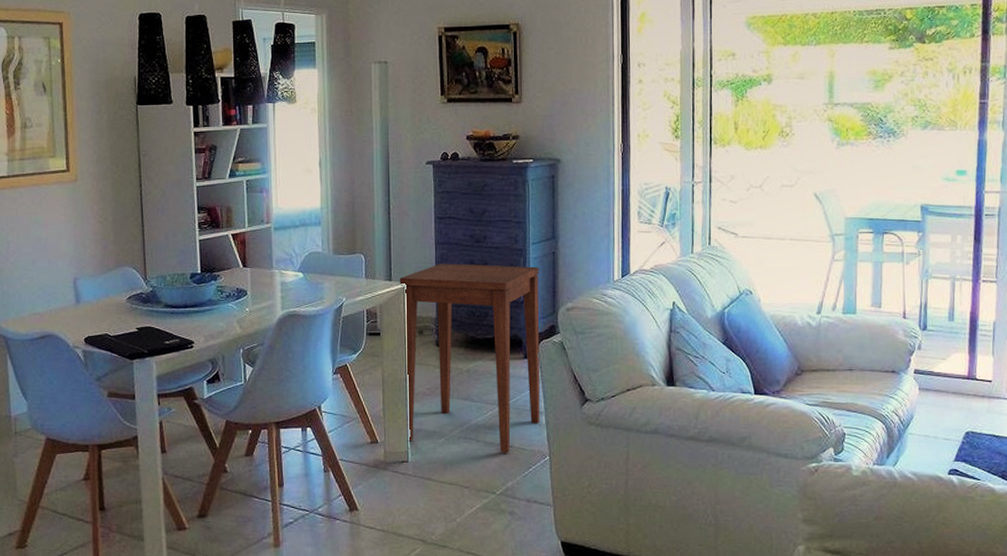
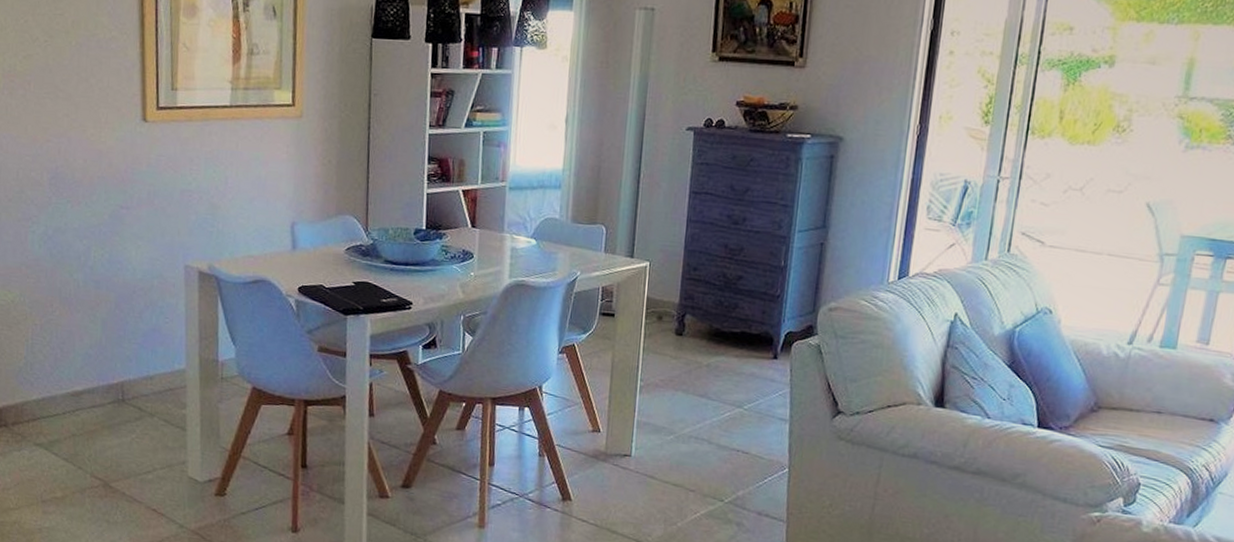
side table: present [399,263,540,454] -> none [632,244,803,460]

